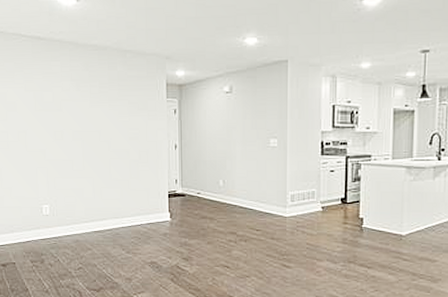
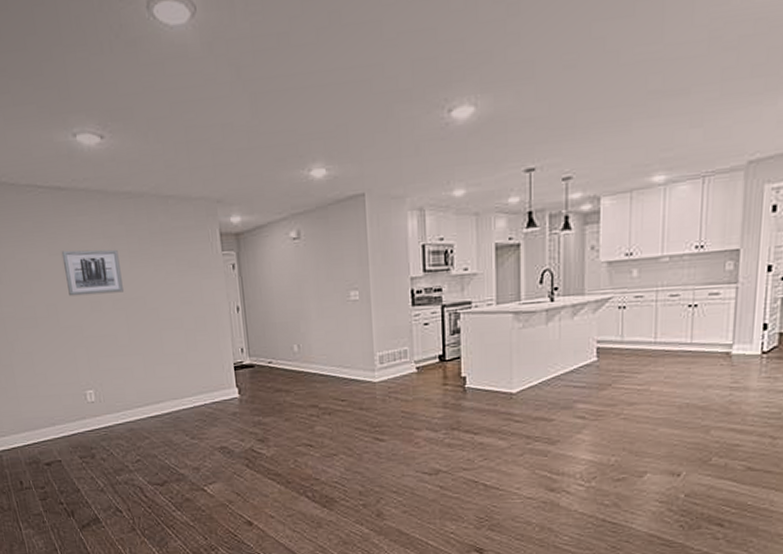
wall art: none [35,88,82,126] -> present [61,249,124,297]

